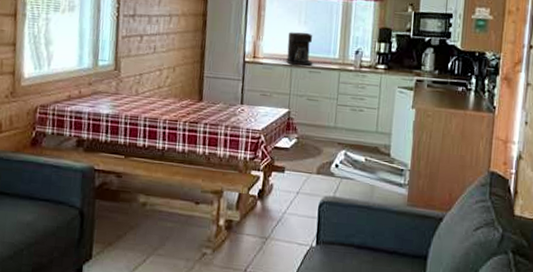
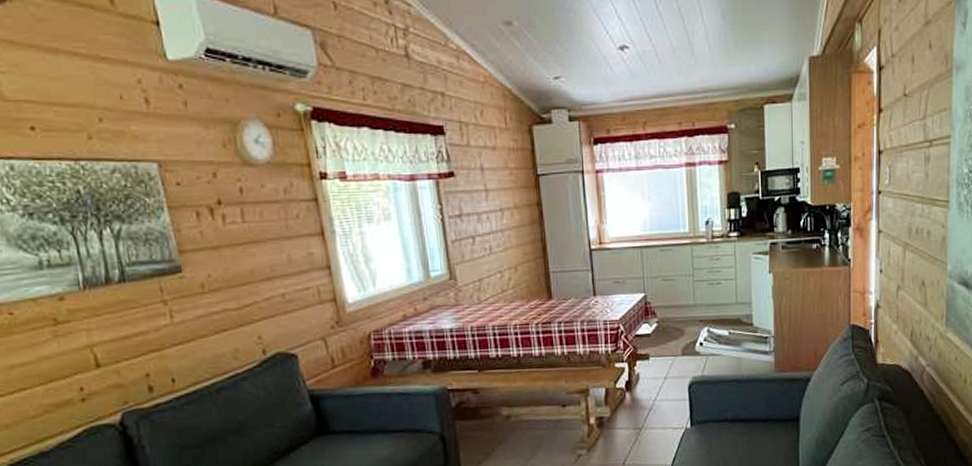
coffee maker: present [286,32,313,66] -> none [633,208,663,246]

